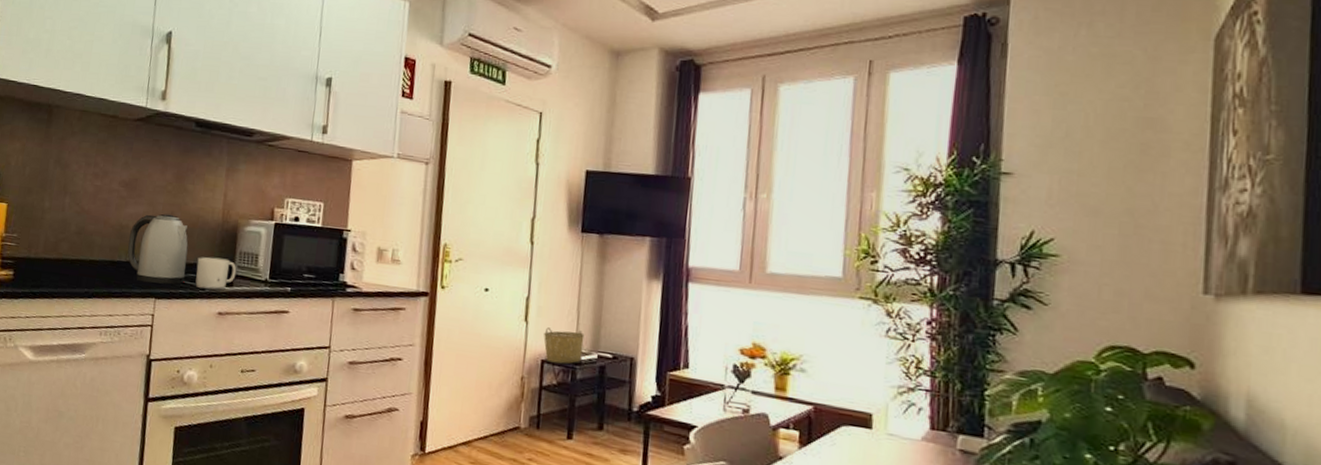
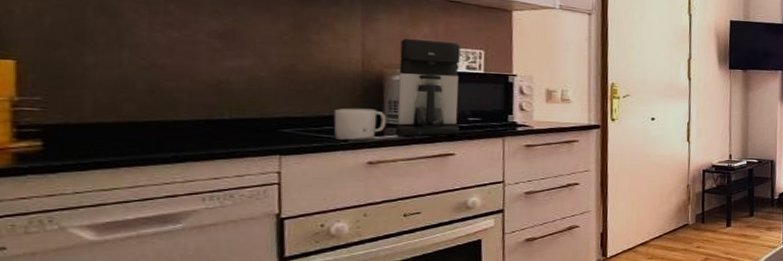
kettle: present [127,213,189,285] -> none [231,66,320,140]
coffee maker: none [242,189,304,293] -> present [395,39,461,138]
basket: present [543,327,585,365] -> none [704,144,736,171]

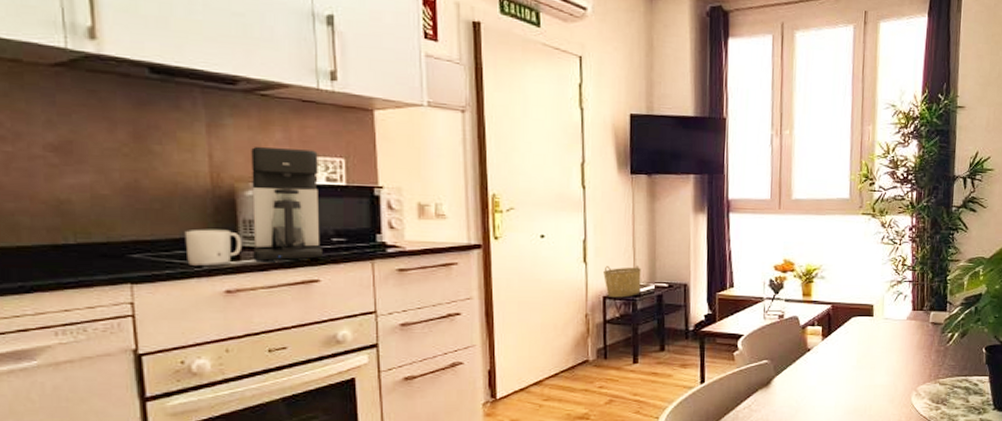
basket: none [704,144,736,171] -> present [603,265,641,298]

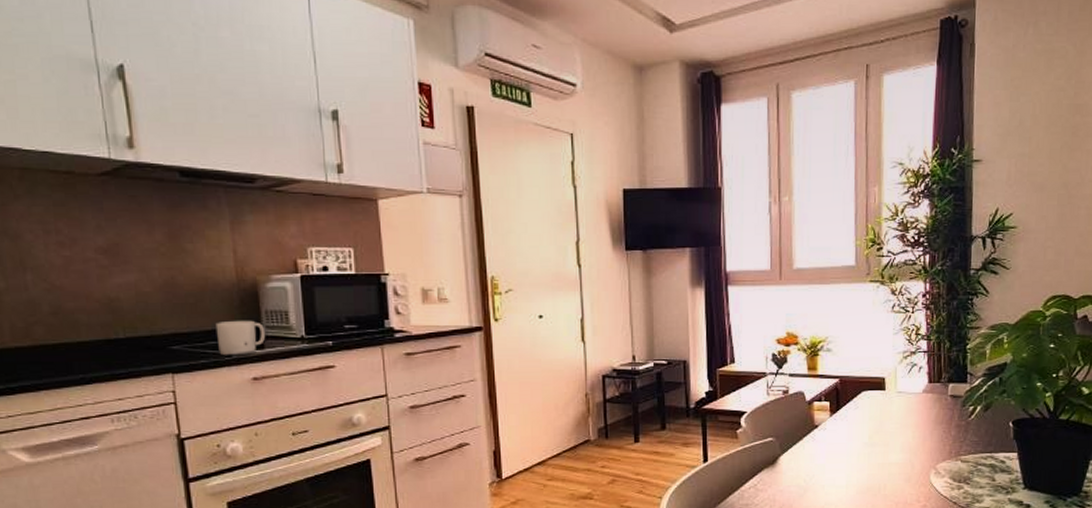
coffee maker: present [251,147,324,262] -> none [270,241,338,350]
basket: present [603,265,641,298] -> none [602,343,640,376]

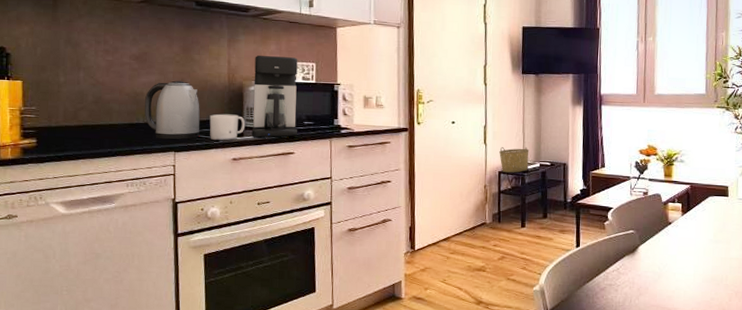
kettle: none [122,279,205,358] -> present [144,80,200,140]
coffee maker: none [270,241,338,350] -> present [252,56,298,139]
basket: none [602,343,640,376] -> present [499,147,529,173]

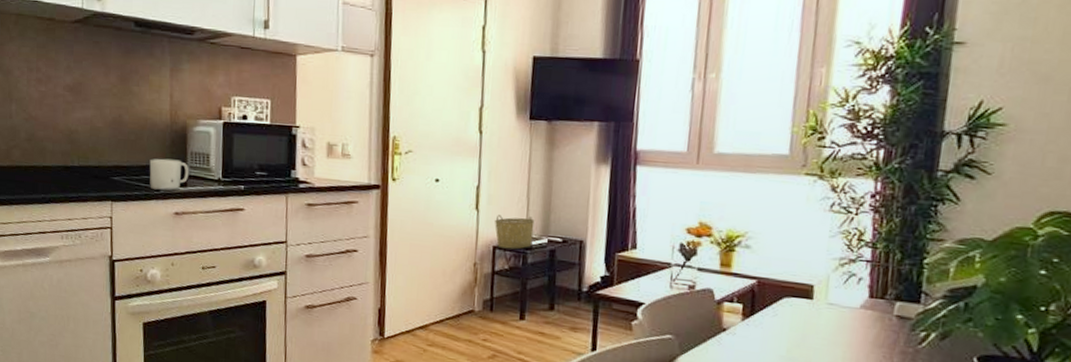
kettle: present [144,80,200,140] -> none [79,117,139,187]
coffee maker: present [252,56,298,139] -> none [196,89,250,191]

